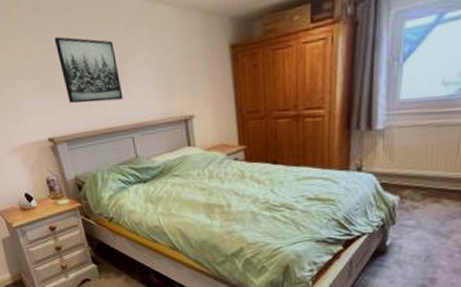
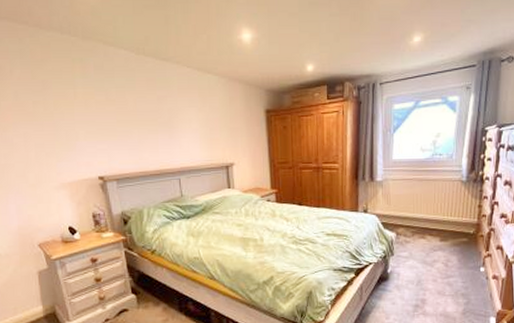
wall art: present [54,36,123,103] -> none [113,91,173,148]

